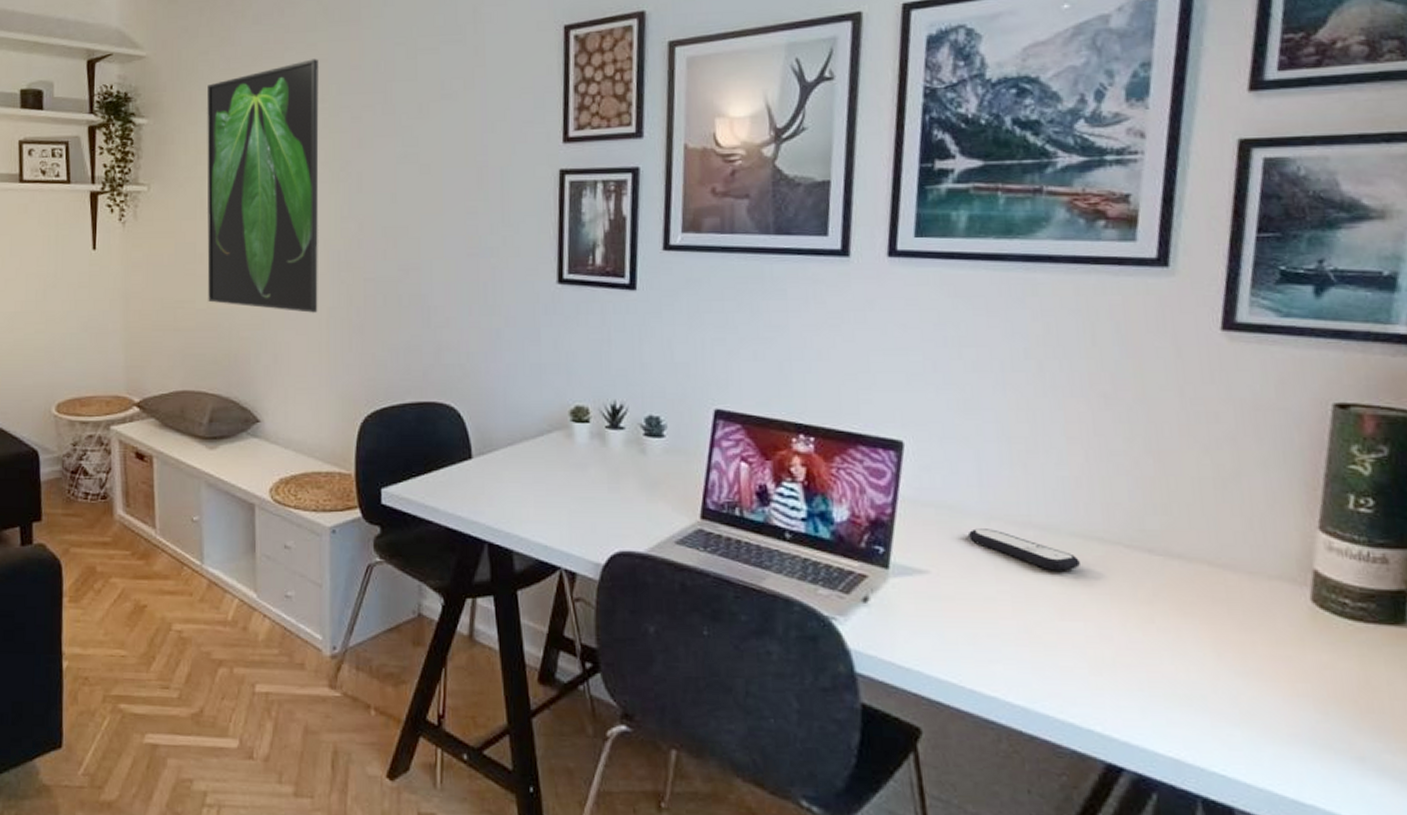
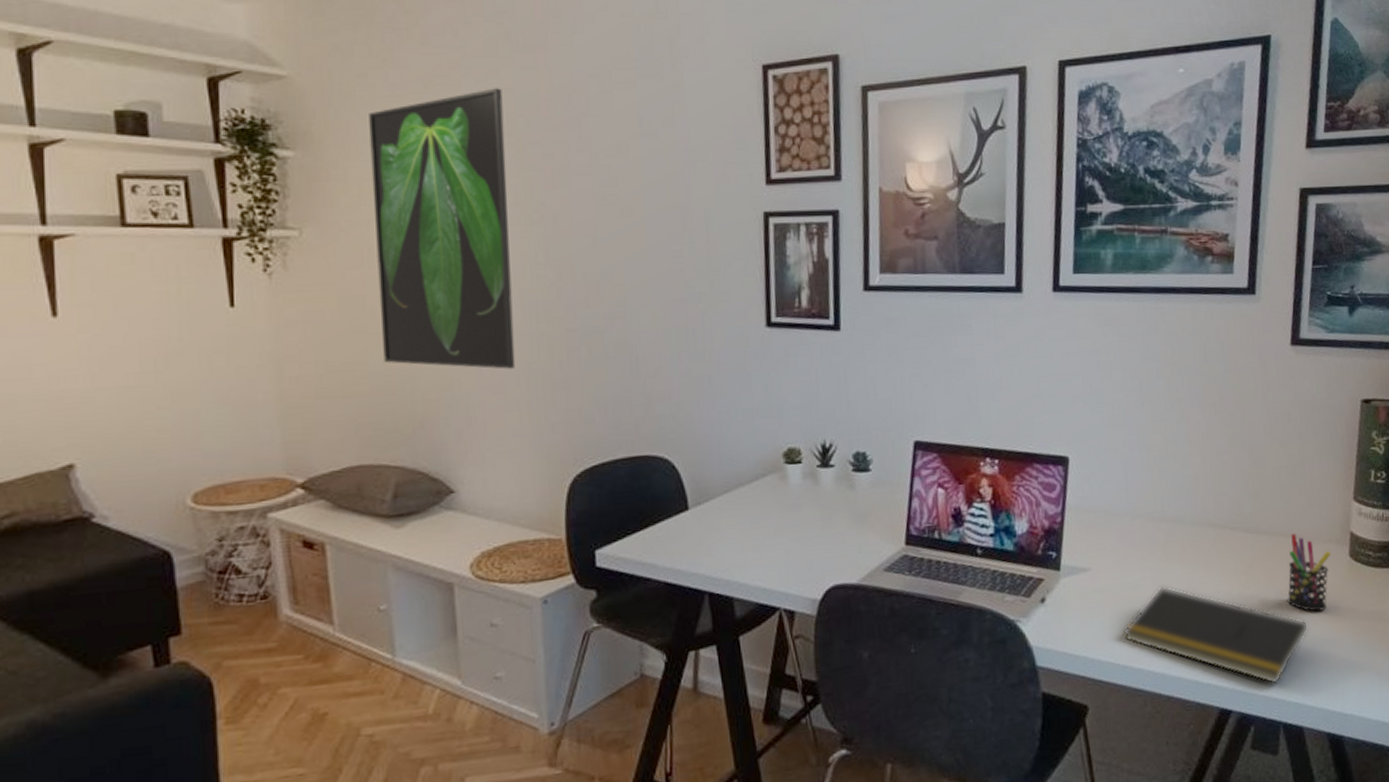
remote control: present [967,528,1080,571] -> none [1119,526,1199,556]
notepad: none [970,604,1245,748] -> present [1122,586,1309,685]
pen holder: none [1211,562,1283,665] -> present [1287,533,1332,612]

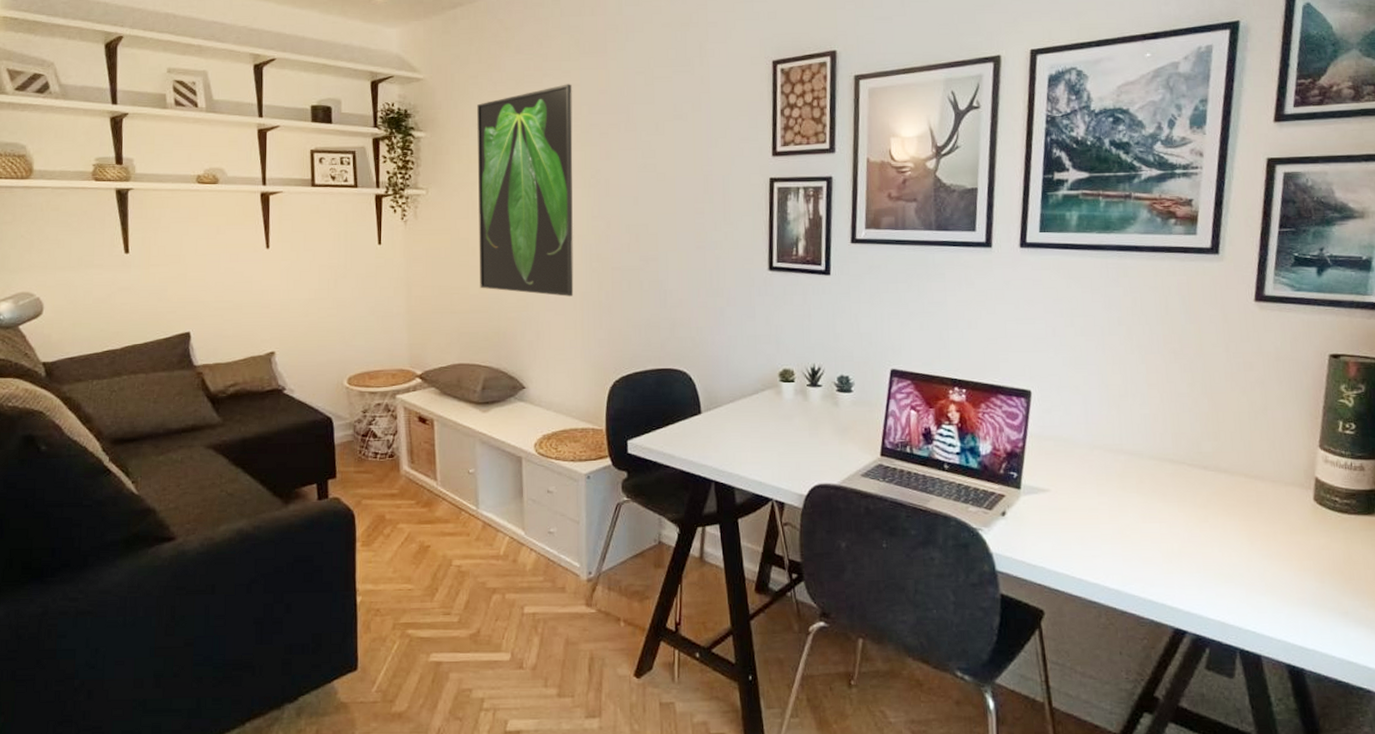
notepad: present [1122,586,1309,685] -> none [1079,511,1269,613]
pen holder: present [1287,533,1332,612] -> none [1246,474,1295,549]

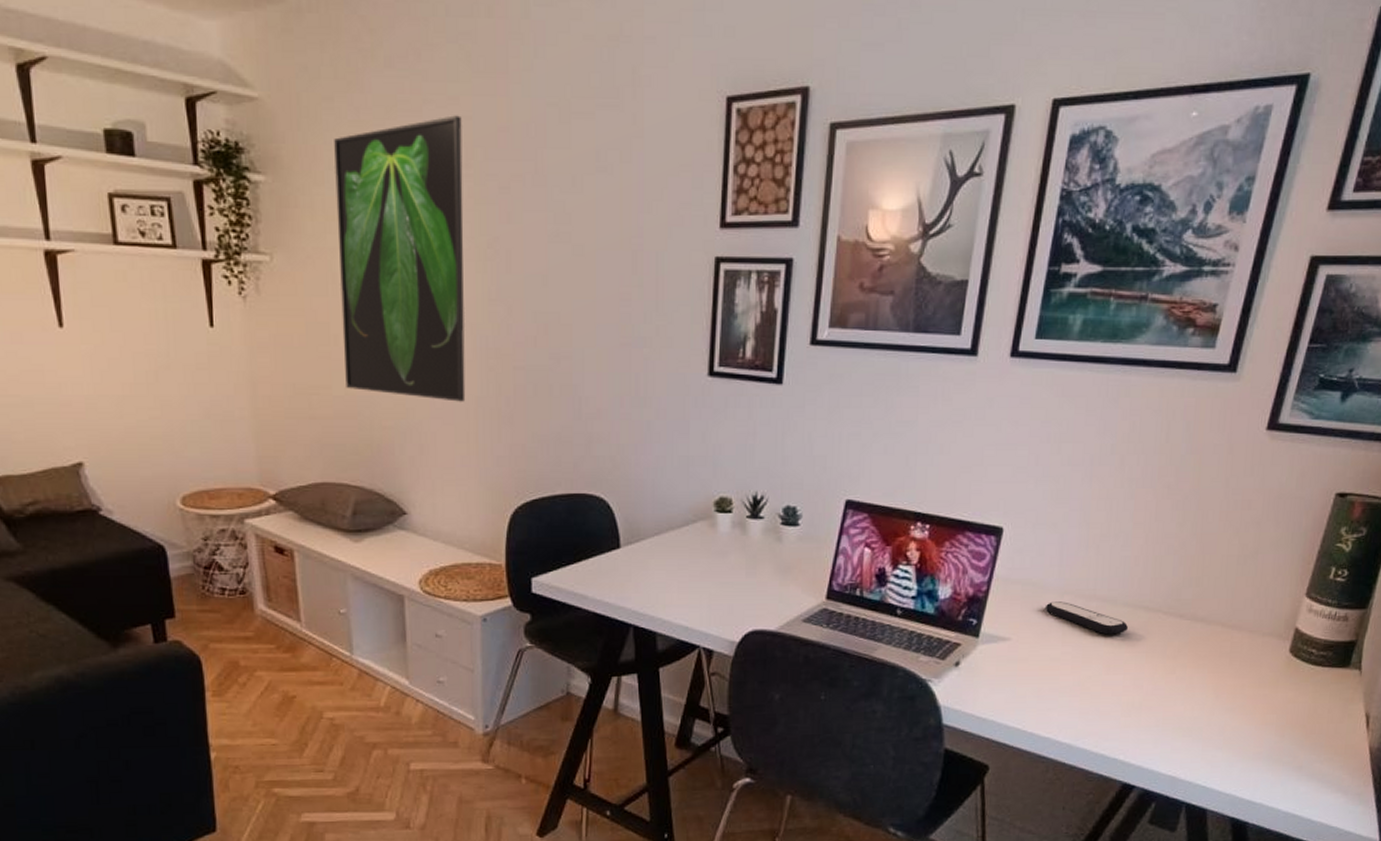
remote control: none [1077,455,1157,486] -> present [1045,601,1128,635]

